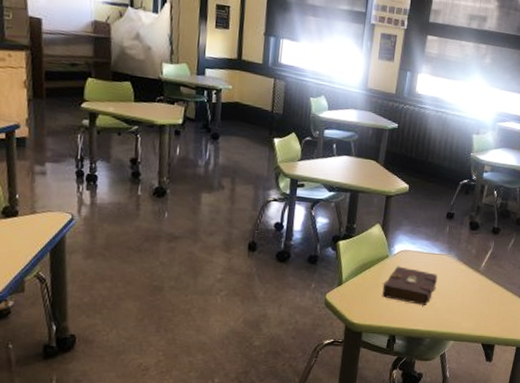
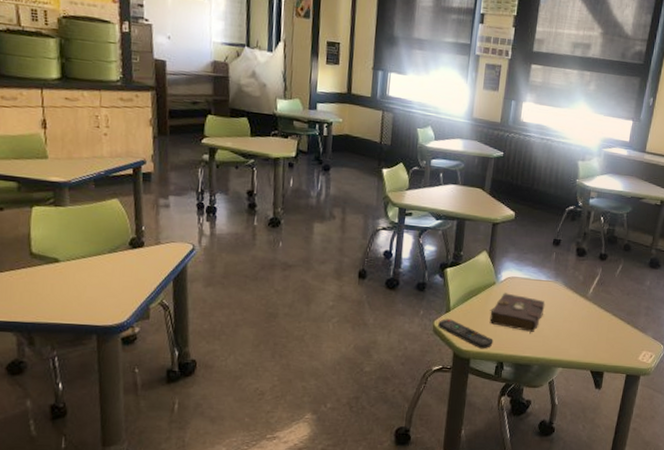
remote control: none [330,292,386,323] -> present [438,319,493,349]

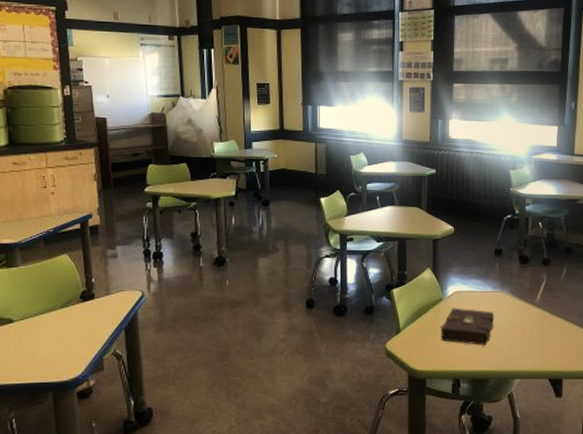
remote control: present [438,319,493,349] -> none [390,340,447,368]

